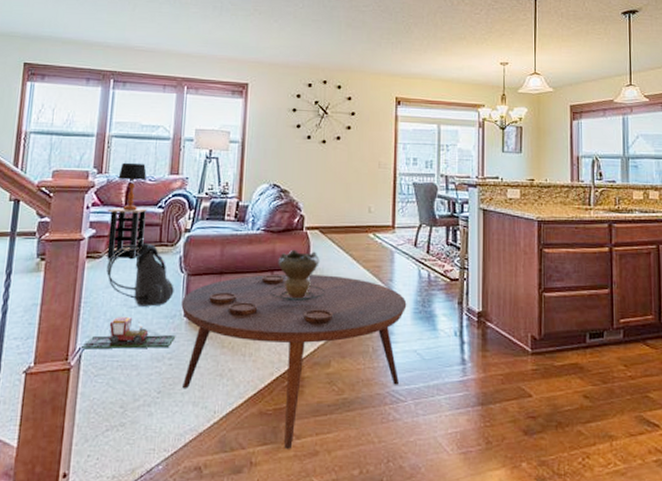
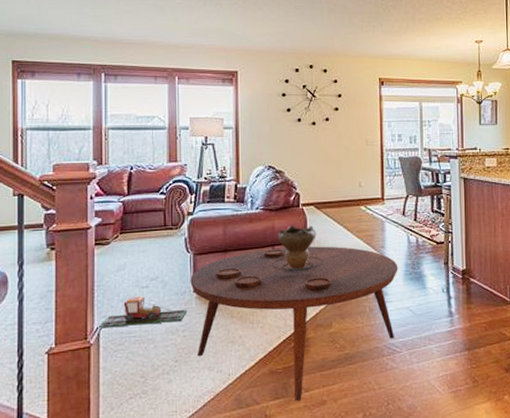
side table: present [107,207,148,259] -> none [110,195,150,245]
backpack: present [107,242,174,307] -> none [116,227,182,286]
table lamp: present [118,162,147,211] -> none [118,153,146,199]

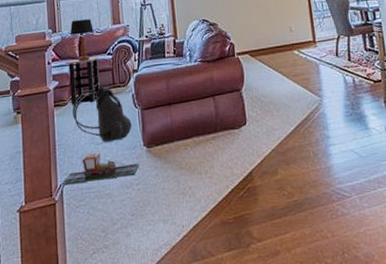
side table: none [110,195,150,245] -> present [65,57,100,105]
backpack: none [116,227,182,286] -> present [72,86,132,142]
table lamp: none [118,153,146,199] -> present [70,19,94,61]
coffee table: present [190,246,398,402] -> none [139,92,342,253]
decorative bowl: present [278,225,317,270] -> none [217,73,254,118]

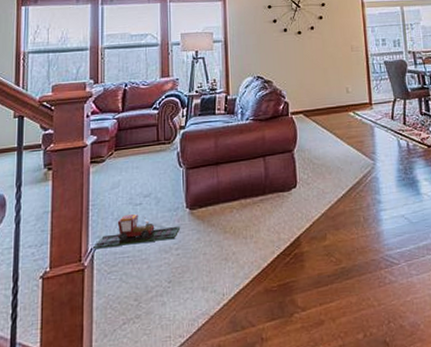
side table: present [65,57,100,105] -> none [106,111,143,162]
table lamp: present [70,19,94,61] -> none [113,70,139,115]
backpack: present [72,86,132,142] -> none [111,143,175,203]

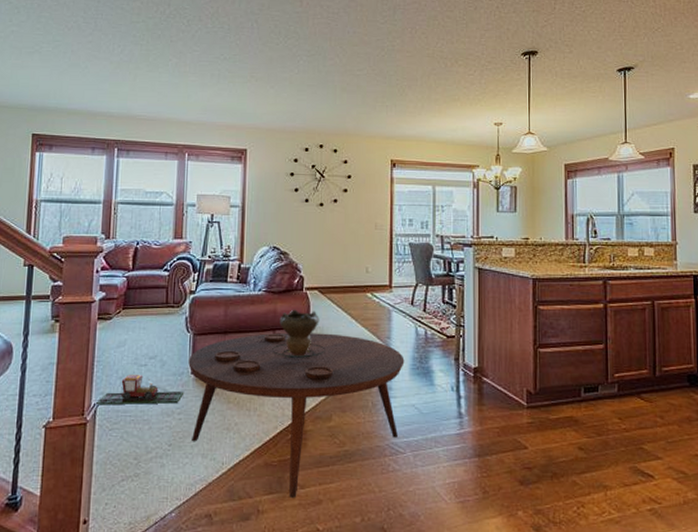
coffee table: none [183,154,391,323] -> present [188,332,405,499]
decorative bowl: none [268,134,307,180] -> present [279,309,320,357]

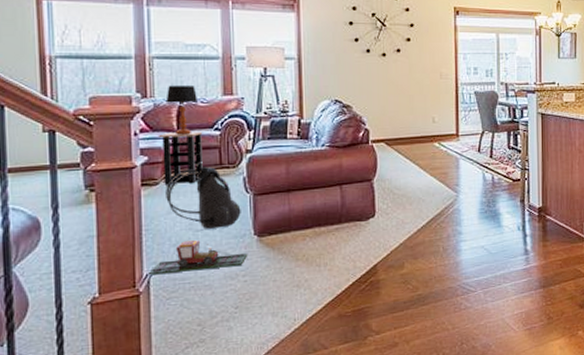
side table: none [115,271,154,320] -> present [158,131,203,185]
backpack: none [117,304,181,365] -> present [166,166,241,229]
table lamp: none [125,228,152,274] -> present [165,85,197,135]
coffee table: present [188,332,405,499] -> none [250,184,473,345]
decorative bowl: present [279,309,320,357] -> none [346,162,387,210]

